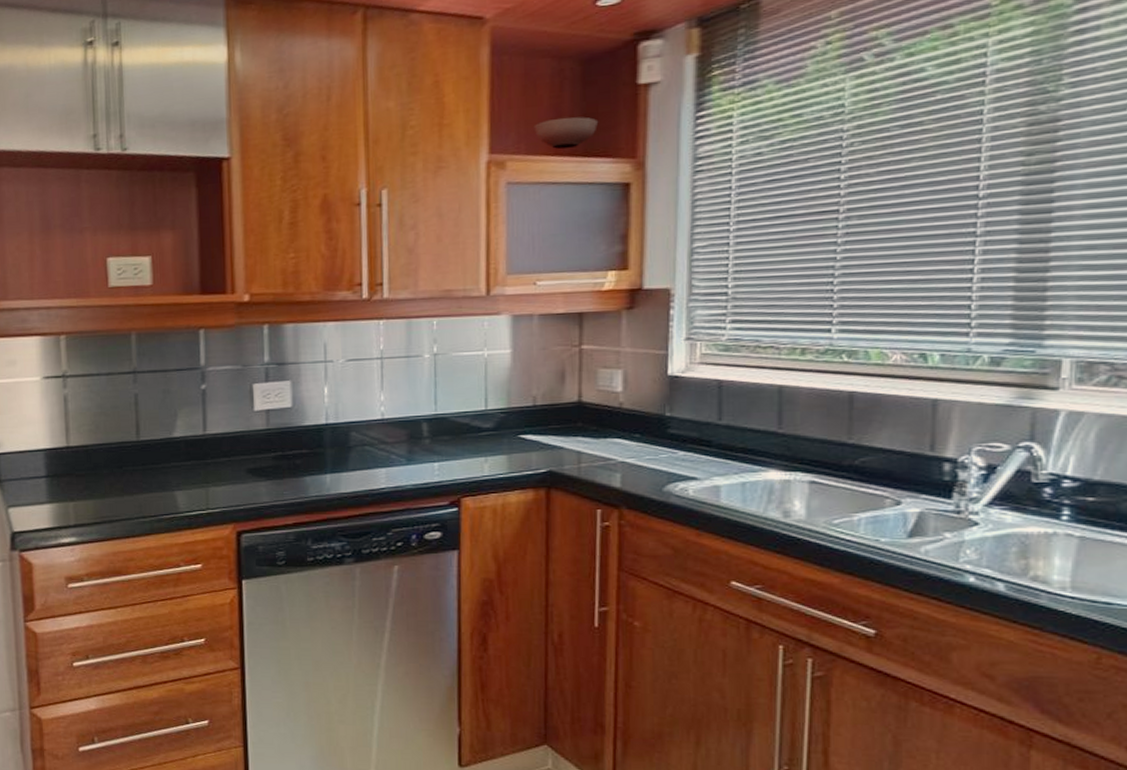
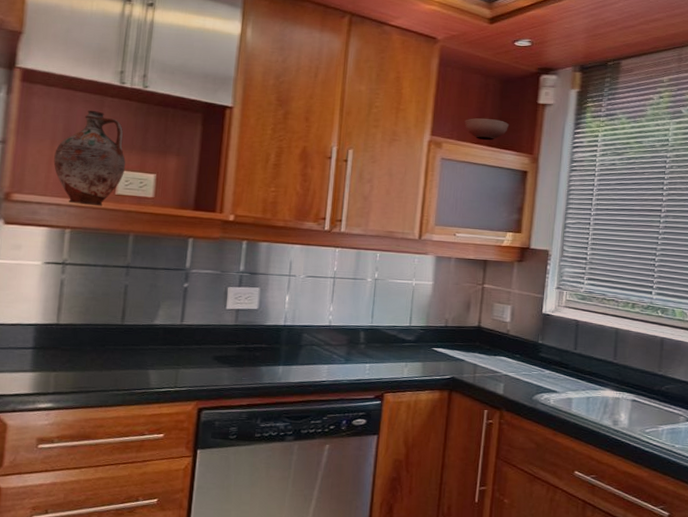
ceramic jug: none [35,189,116,305] -> present [53,111,126,207]

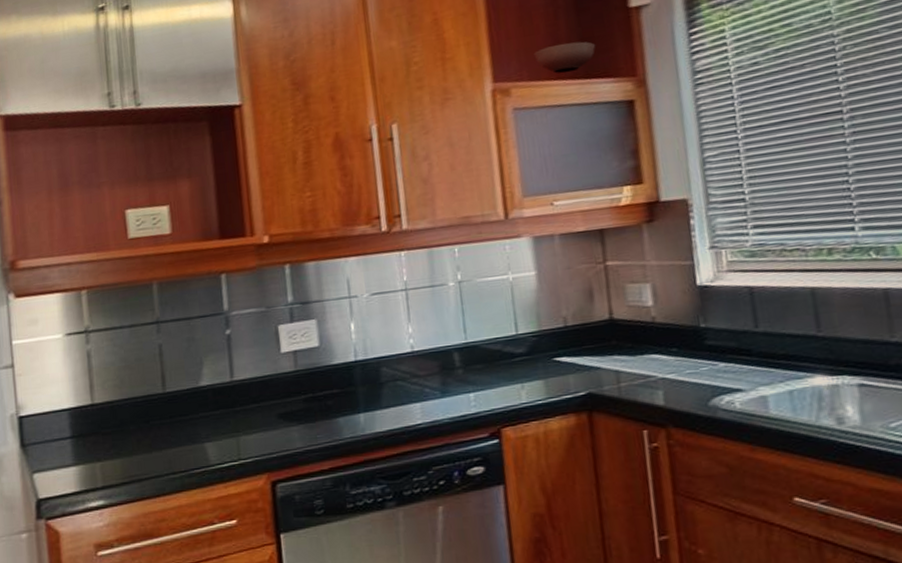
ceramic jug: present [53,111,126,207] -> none [54,145,134,260]

